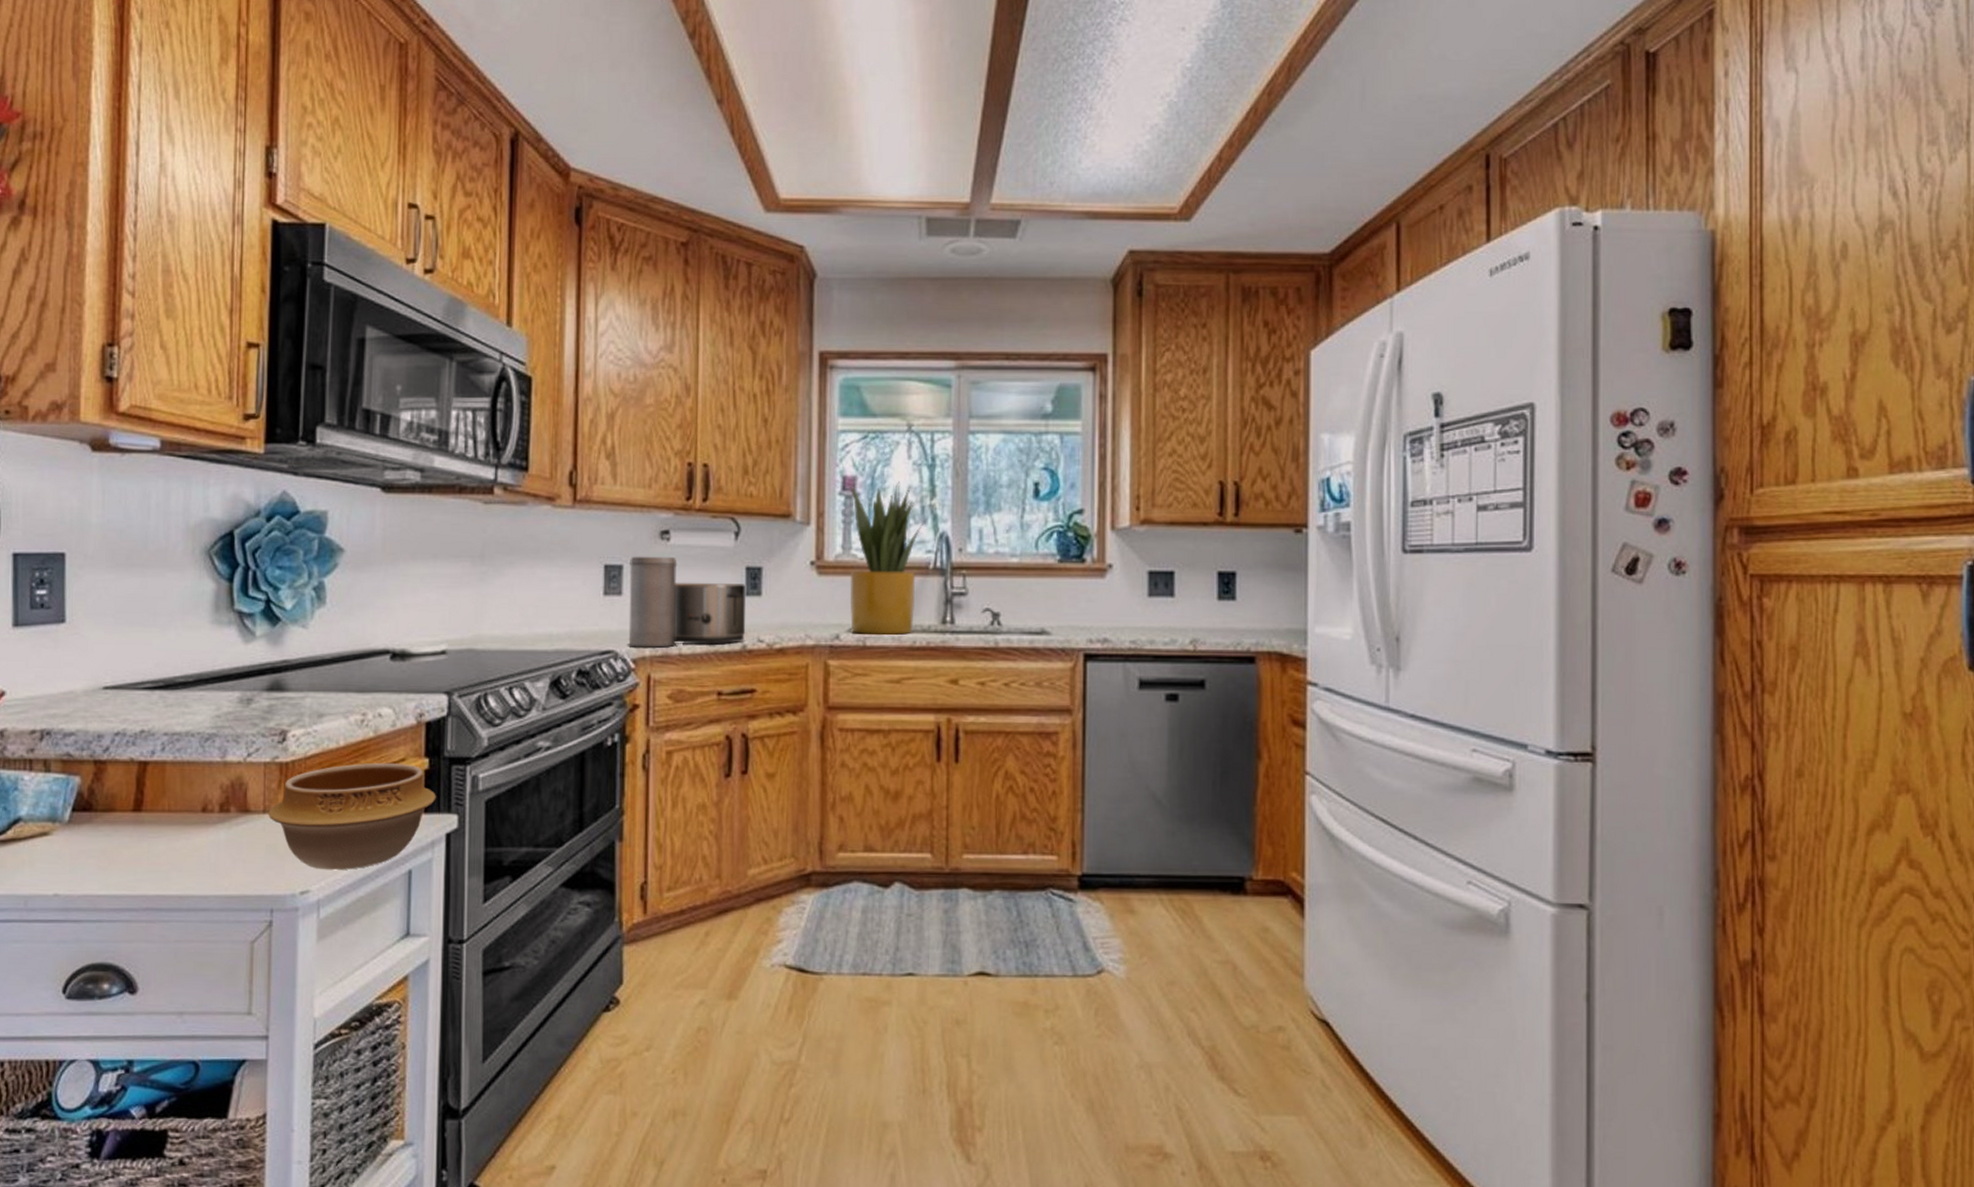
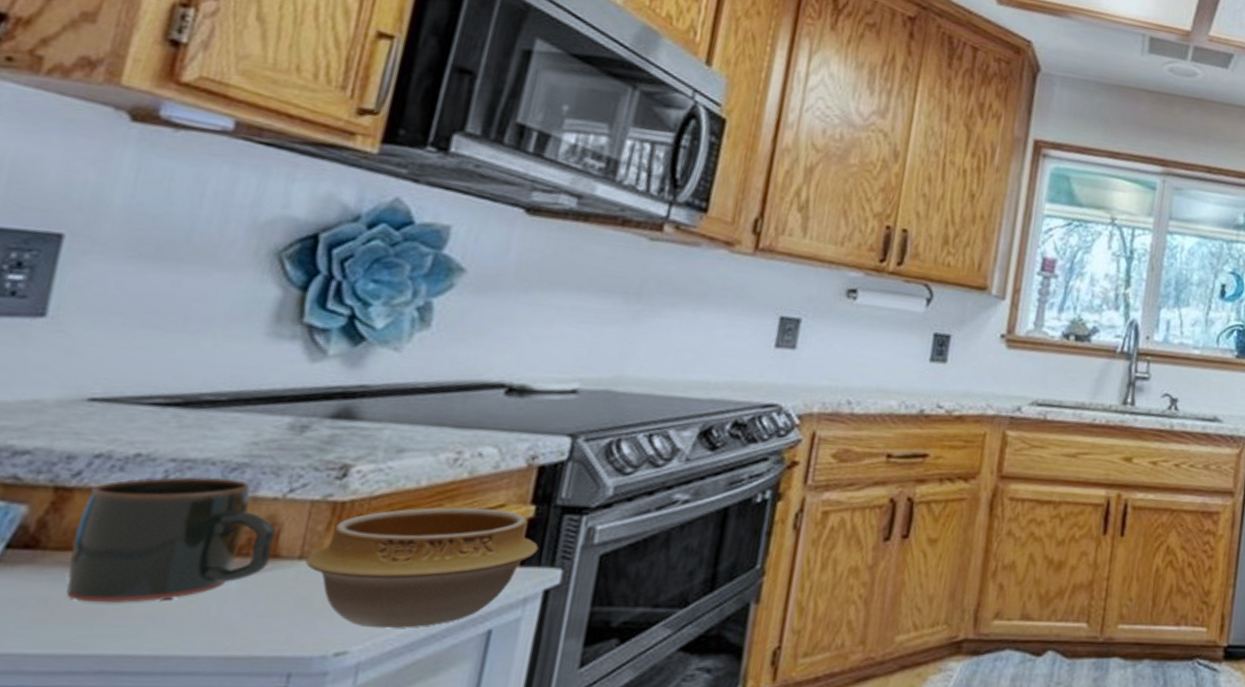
mug: none [113,746,244,854] -> present [66,476,276,604]
canister: present [628,556,678,649] -> none [795,311,862,406]
toaster: present [674,582,747,645] -> none [846,341,932,407]
planter: present [849,481,923,635] -> none [1034,266,1116,412]

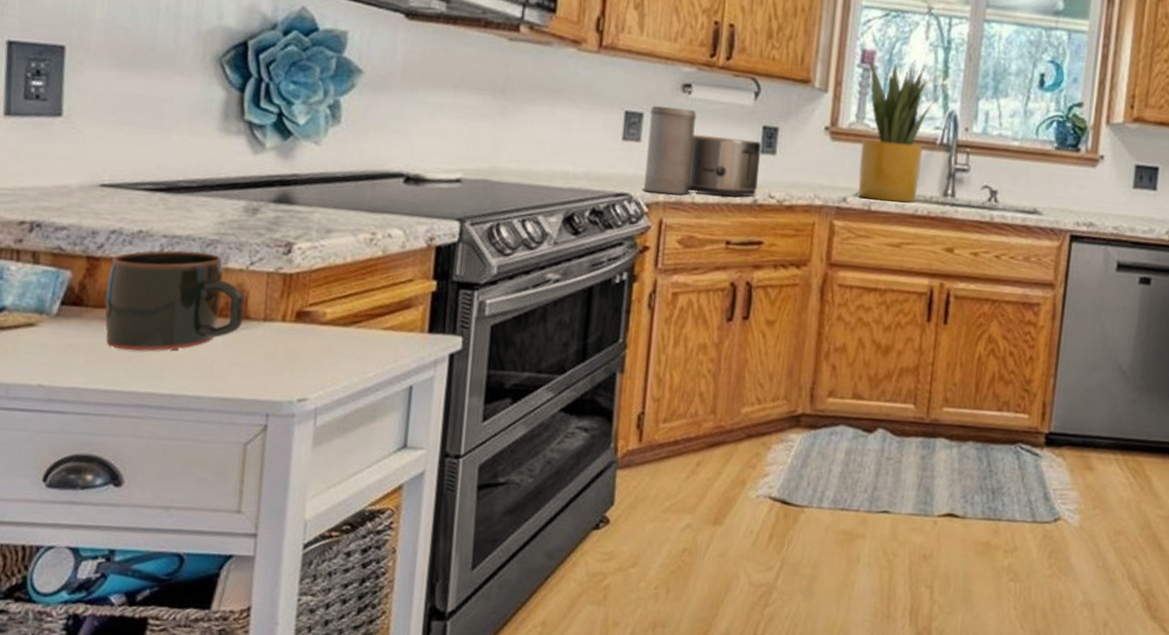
bowl: present [305,507,539,629] -> none [269,280,442,382]
canister: none [795,311,862,406] -> present [643,105,697,195]
toaster: none [846,341,932,407] -> present [688,134,762,197]
planter: none [1034,266,1116,412] -> present [858,58,934,203]

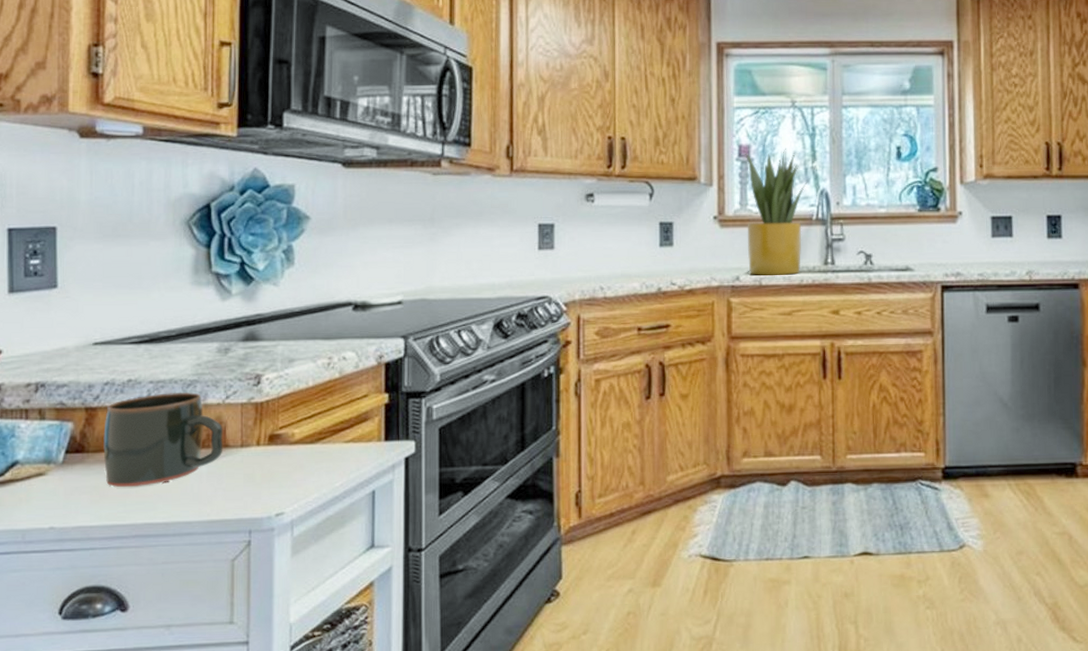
canister: present [643,105,697,195] -> none [560,215,602,294]
toaster: present [688,134,762,197] -> none [599,236,661,288]

